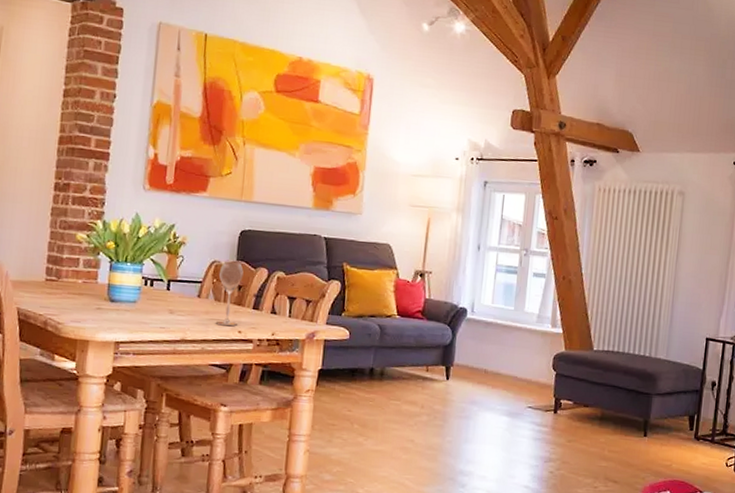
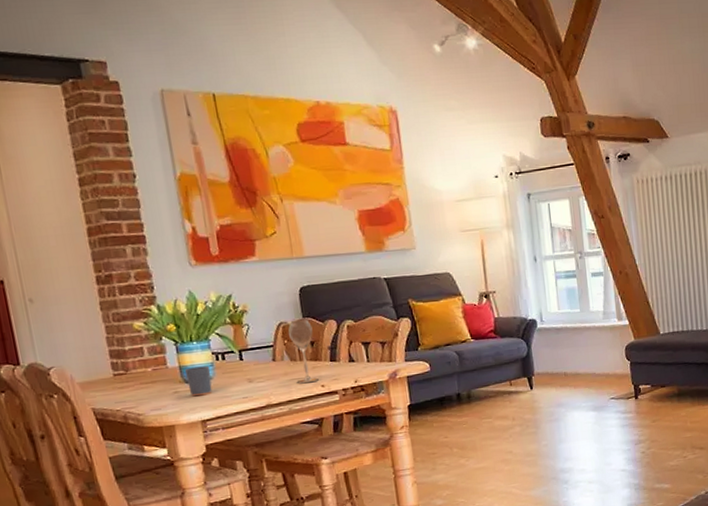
mug: none [111,287,137,318] -> present [184,365,213,397]

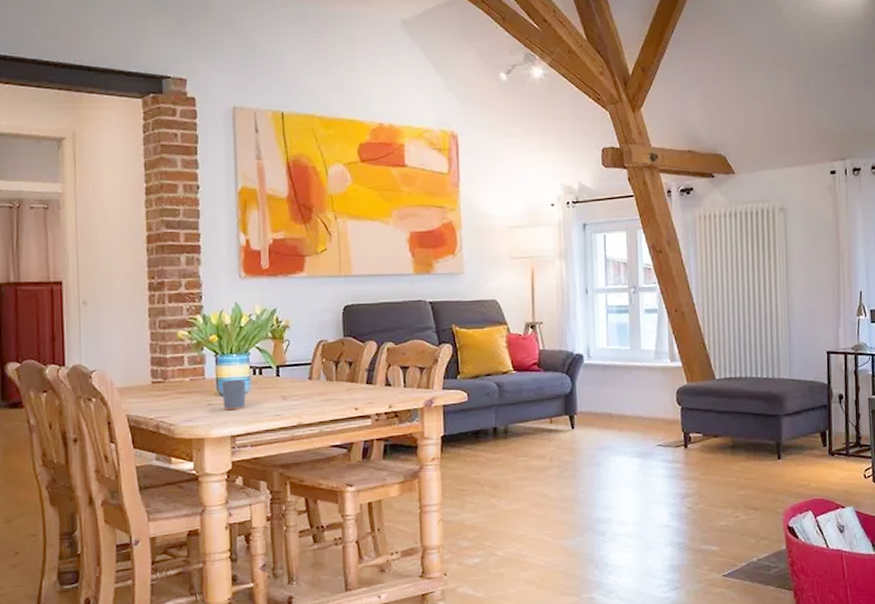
wineglass: present [288,319,319,384] -> none [327,338,353,405]

